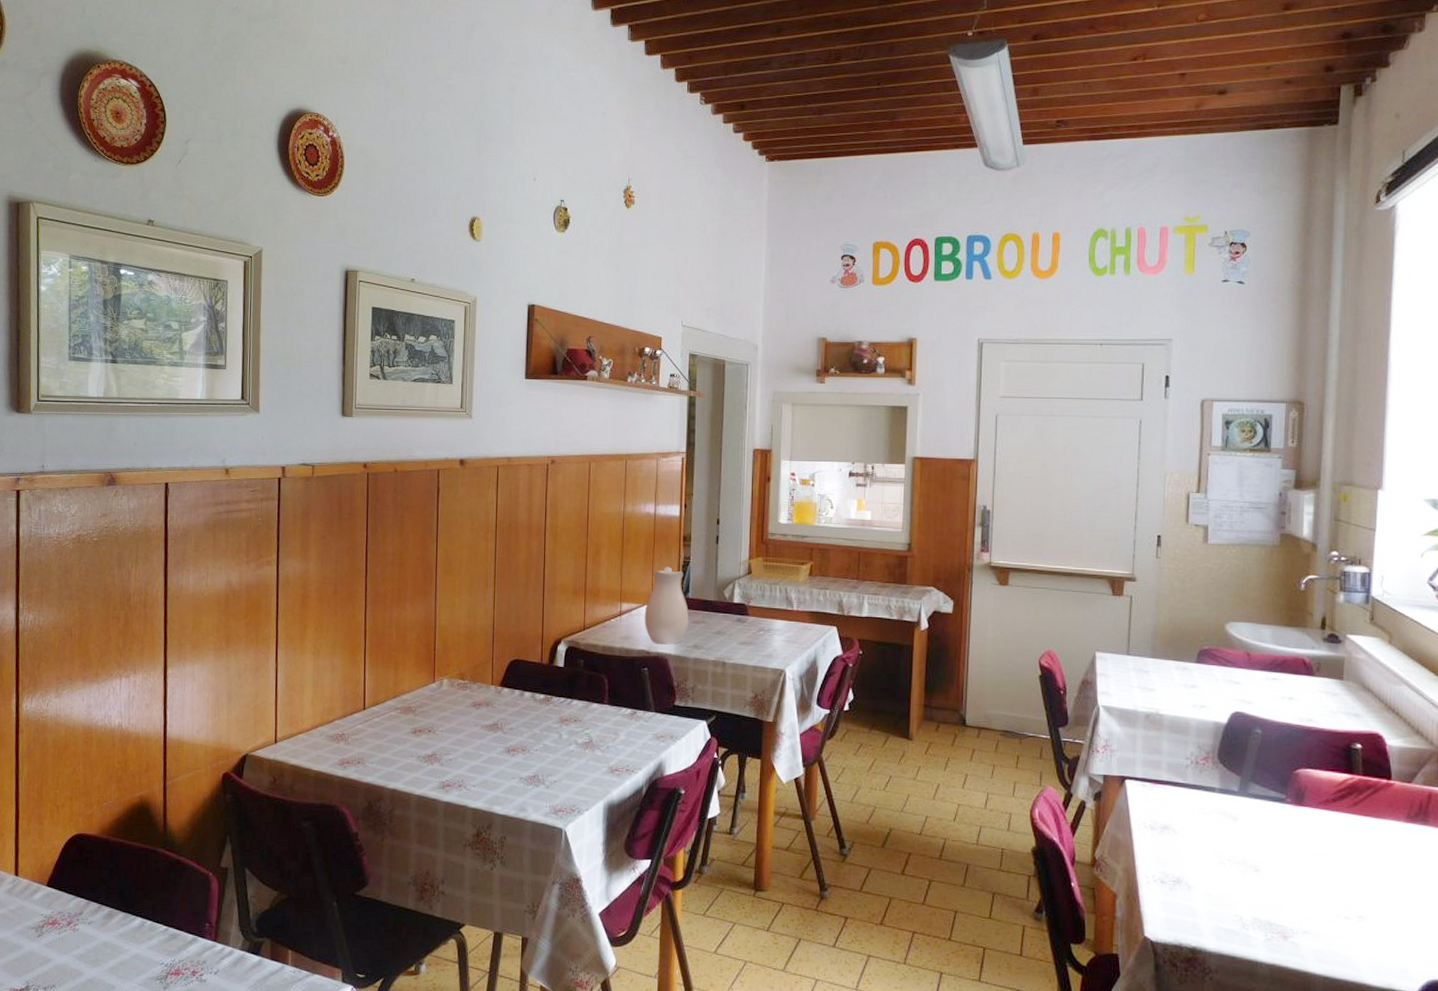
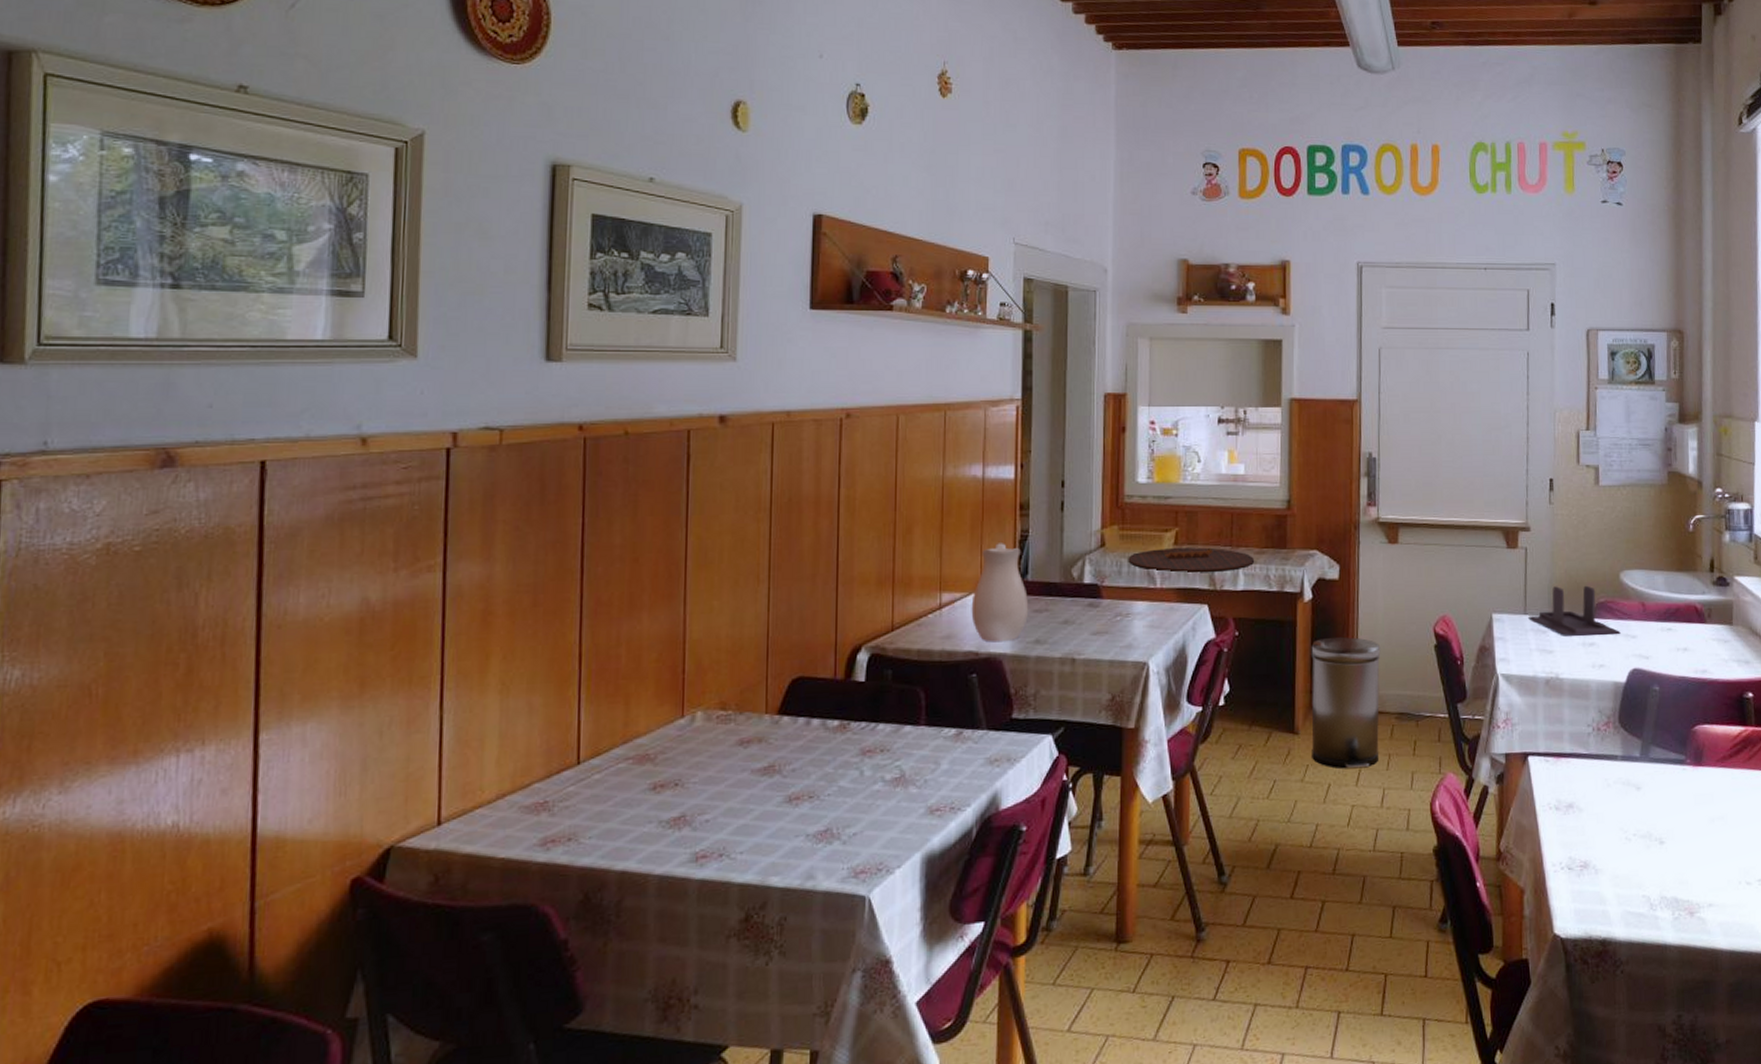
tray: none [770,578,877,600] -> present [1128,547,1254,573]
pedal bin: none [924,662,989,774] -> present [1311,637,1381,769]
napkin holder: none [1131,632,1224,680] -> present [1528,585,1621,636]

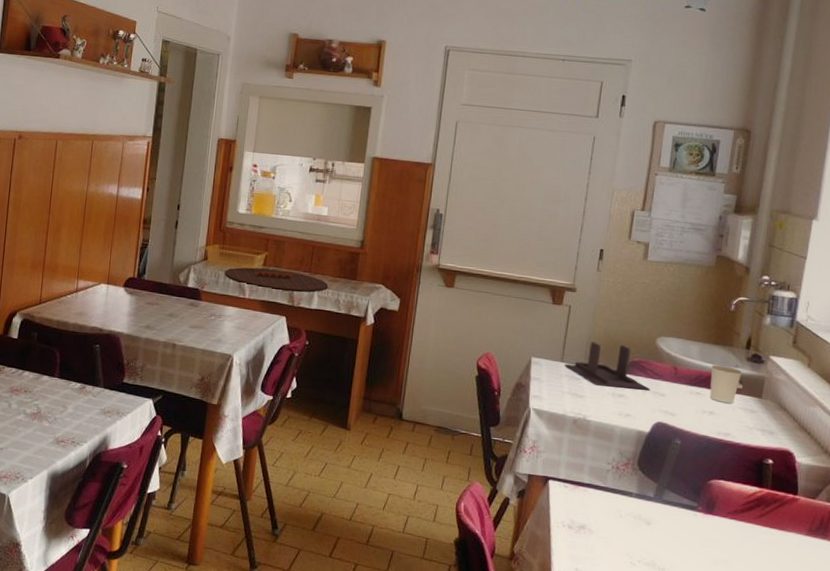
pitcher: present [971,543,1029,643] -> none [99,247,144,324]
pedal bin: present [1311,637,1381,769] -> none [359,357,428,466]
cup: none [1678,594,1713,637] -> present [709,365,743,404]

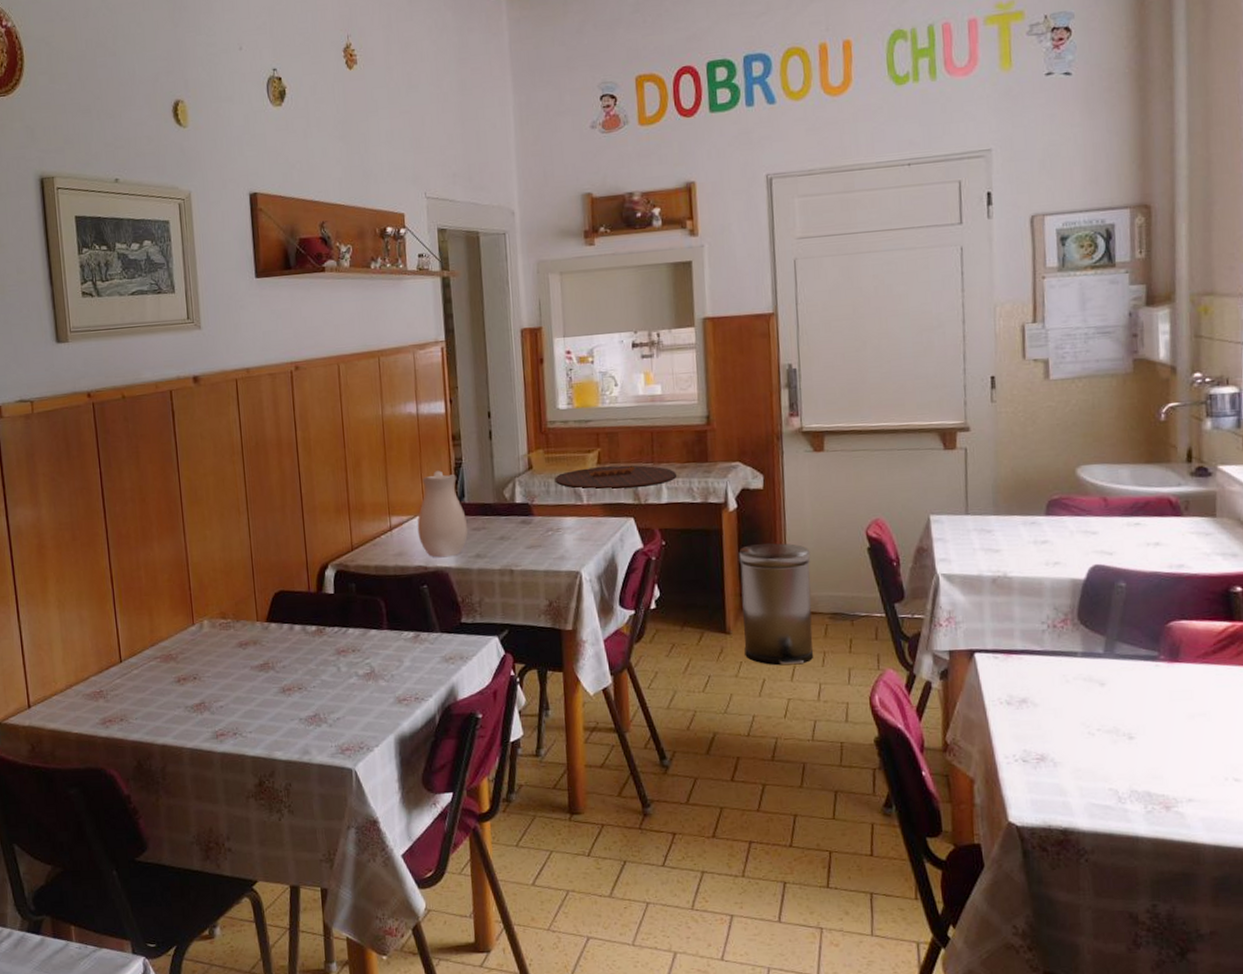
pitcher: none [99,247,144,324] -> present [417,470,469,558]
pedal bin: none [359,357,428,466] -> present [738,543,814,666]
napkin holder: present [564,342,650,392] -> none [971,482,1079,535]
cup: present [709,365,743,404] -> none [1148,486,1191,531]

